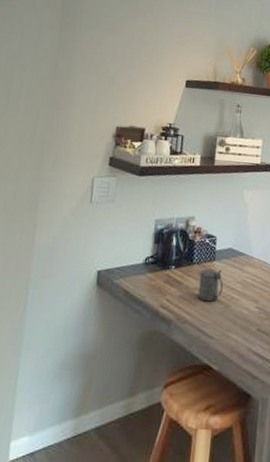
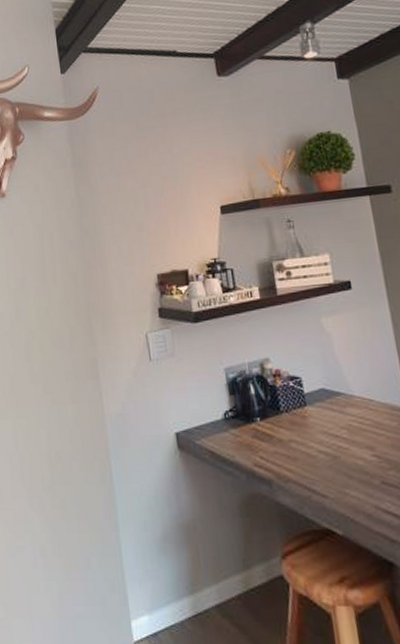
beer stein: present [197,268,224,302] -> none [291,415,326,455]

